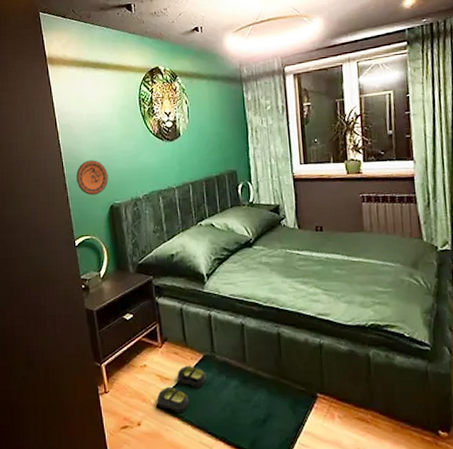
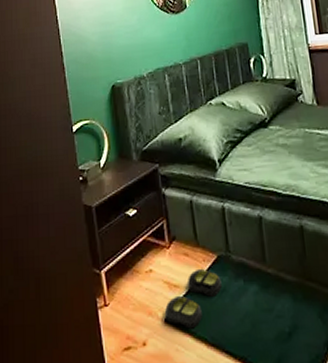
decorative plate: present [76,160,108,196] -> none [75,36,110,75]

